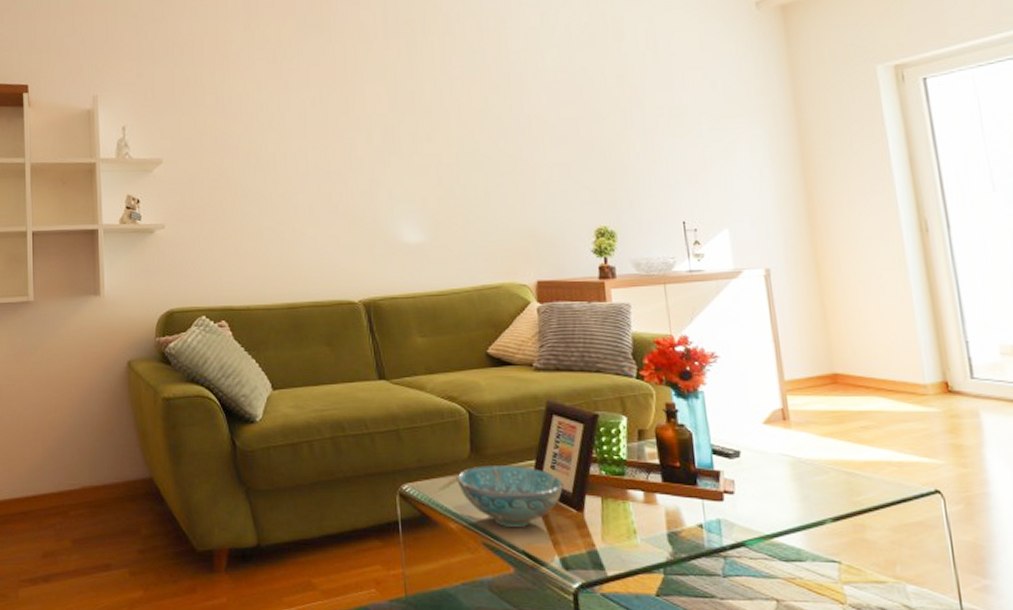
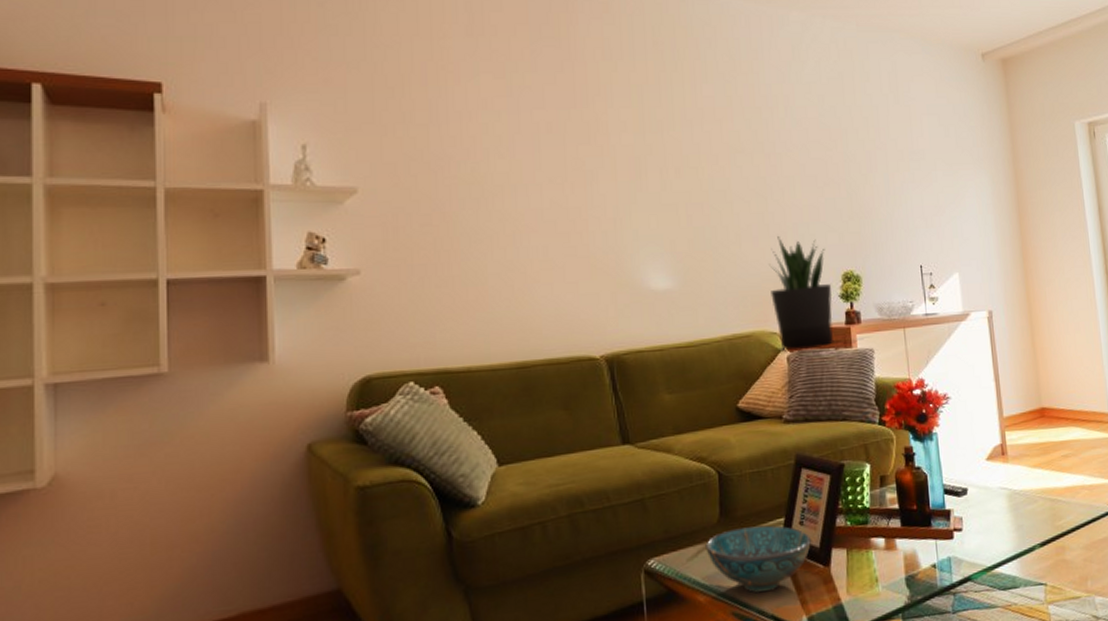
planter: none [518,194,587,302] -> present [769,236,834,350]

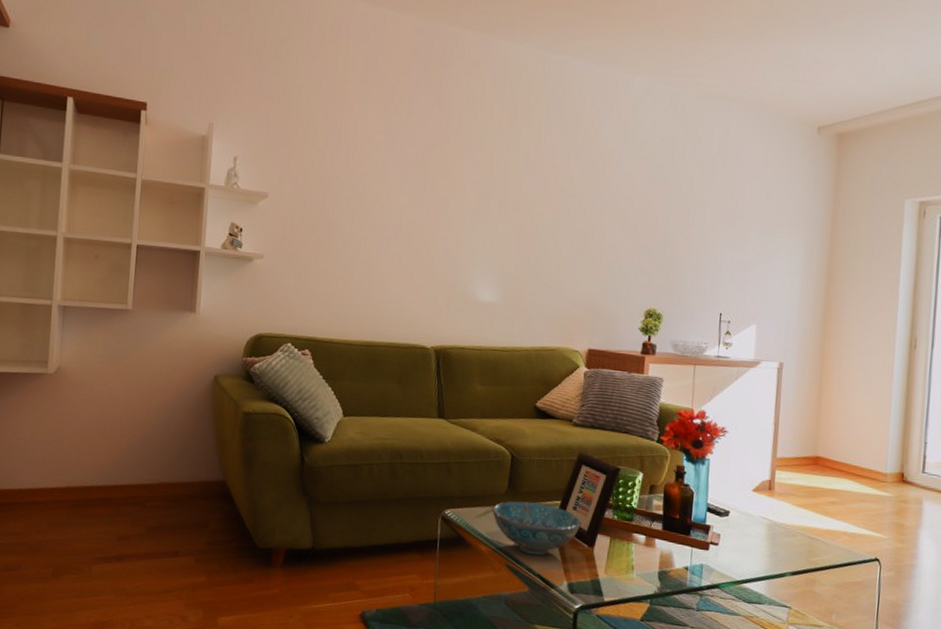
planter: present [769,236,834,350] -> none [578,271,634,370]

